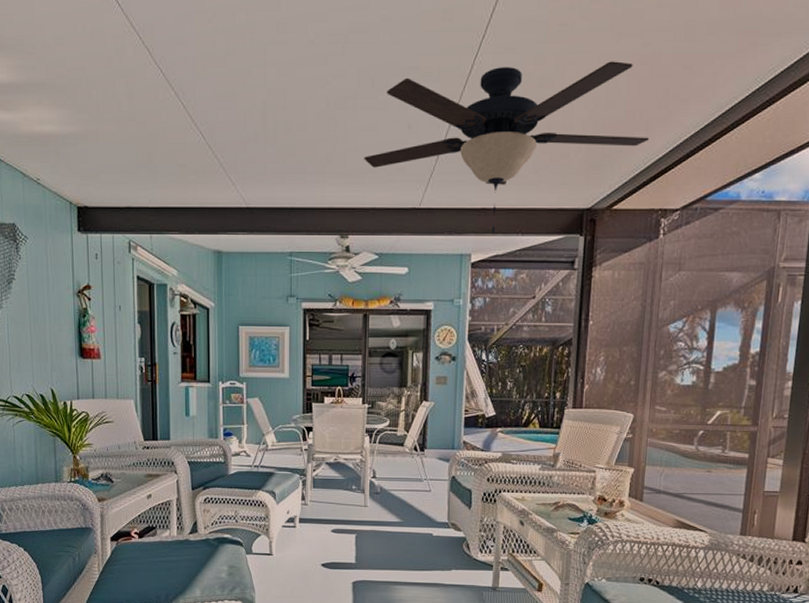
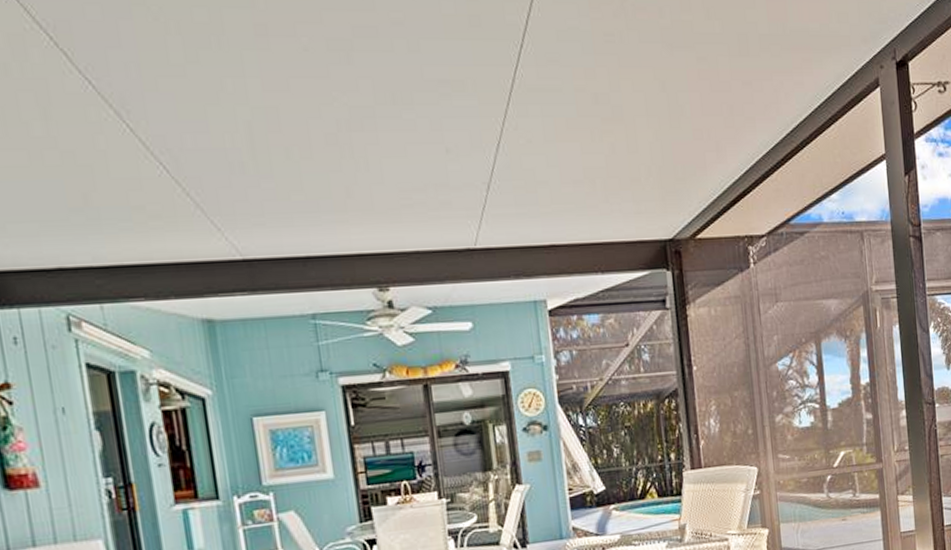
ceiling fan: present [364,61,650,234] -> none [395,76,722,274]

